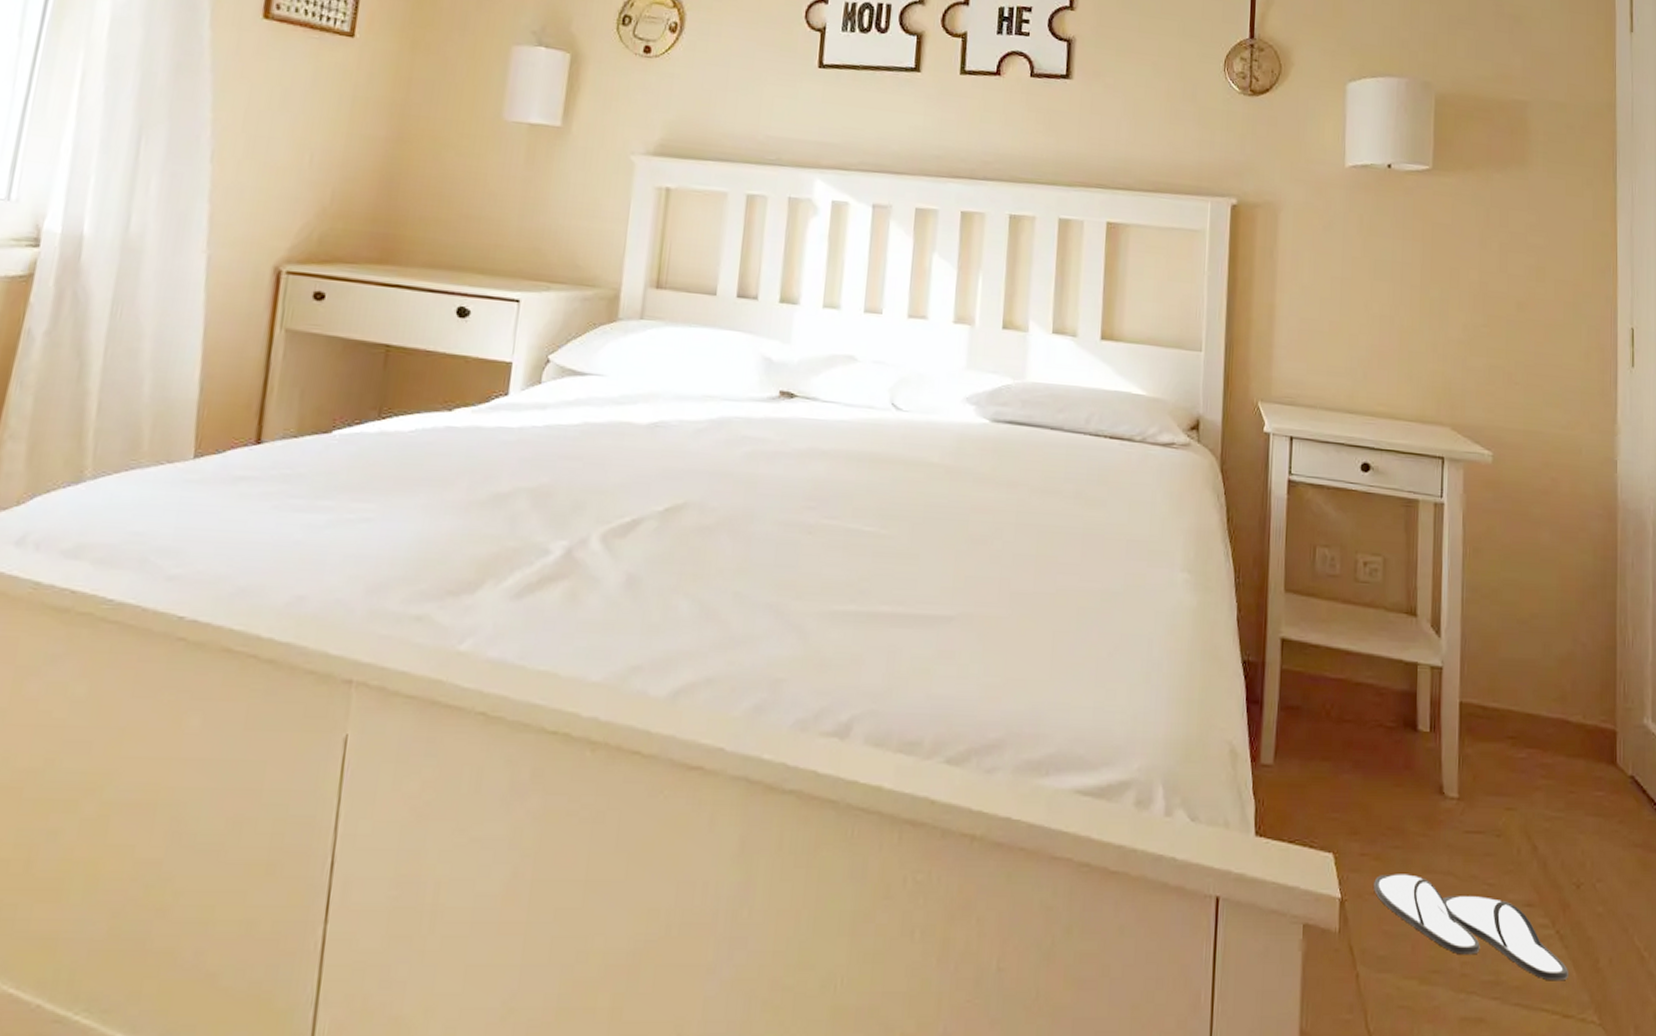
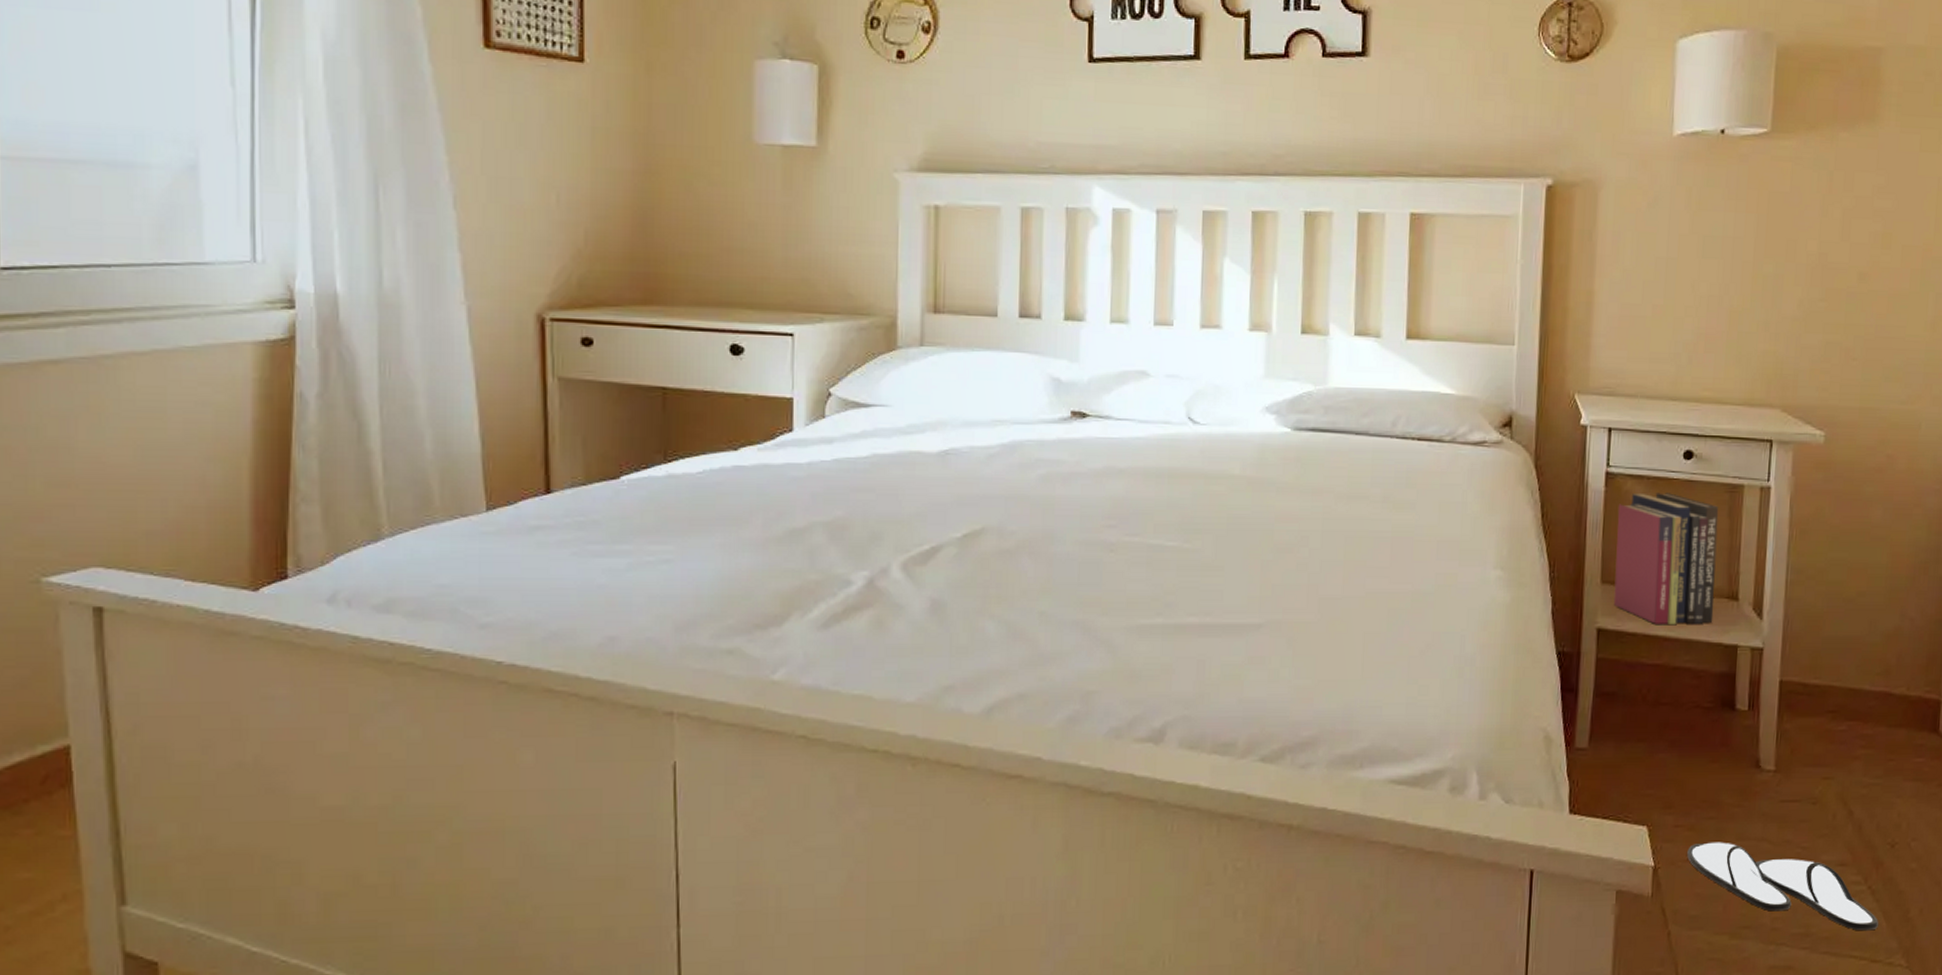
books: none [1297,503,1396,639] -> present [1613,493,1719,626]

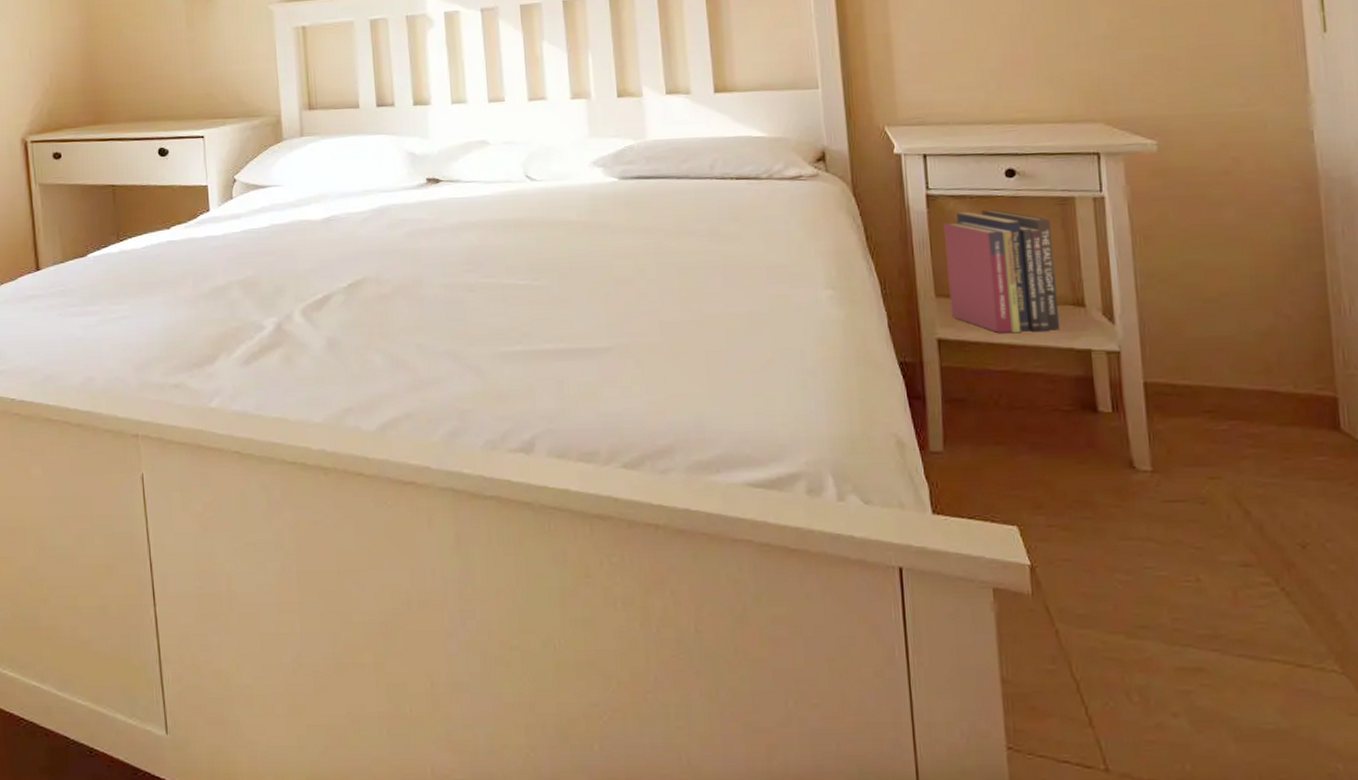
slippers: present [1687,842,1879,931] -> none [1065,541,1301,634]

